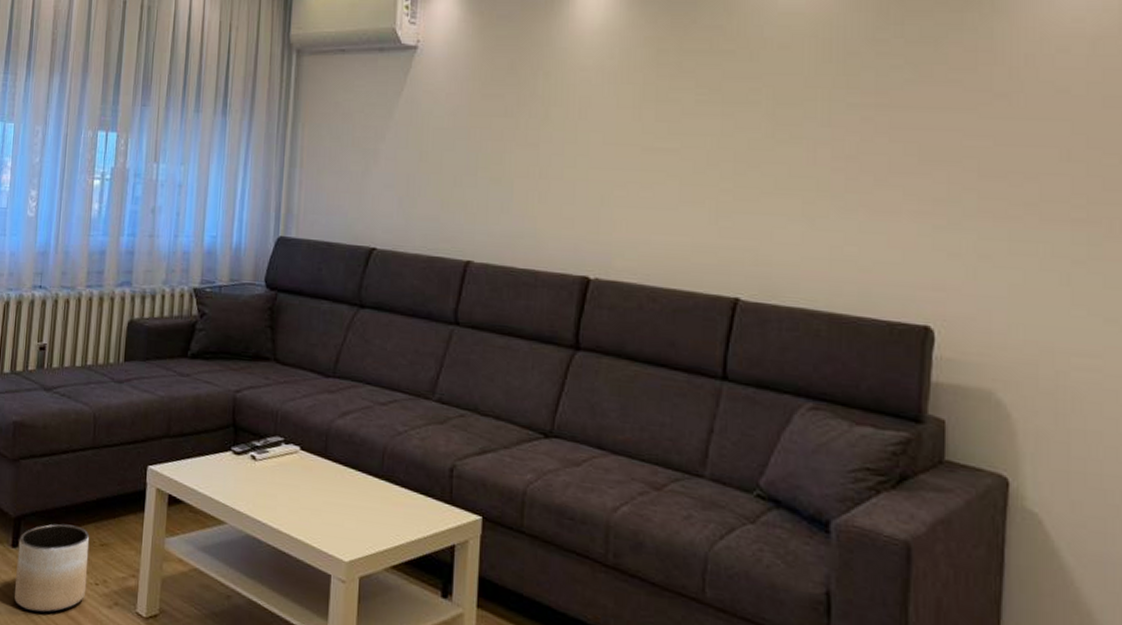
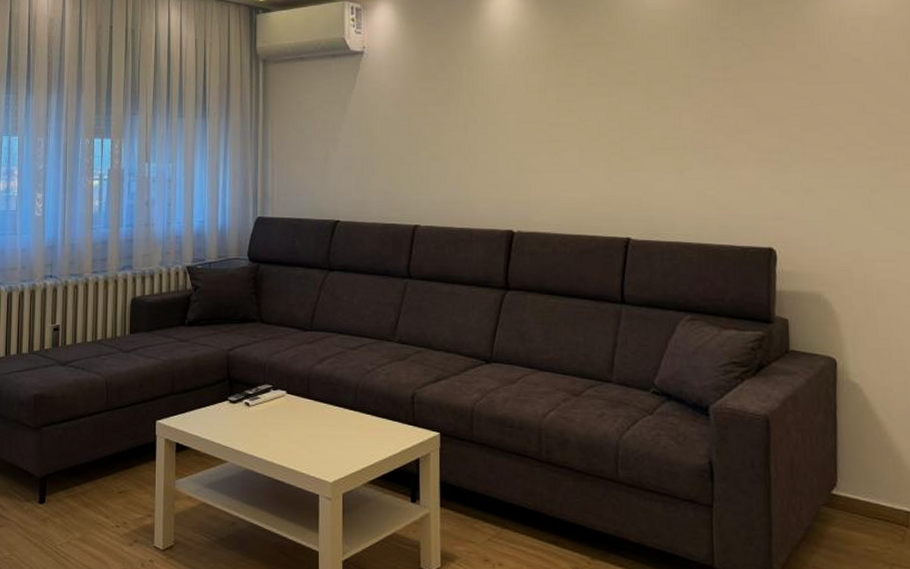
planter: present [14,524,90,613] -> none [44,478,109,557]

